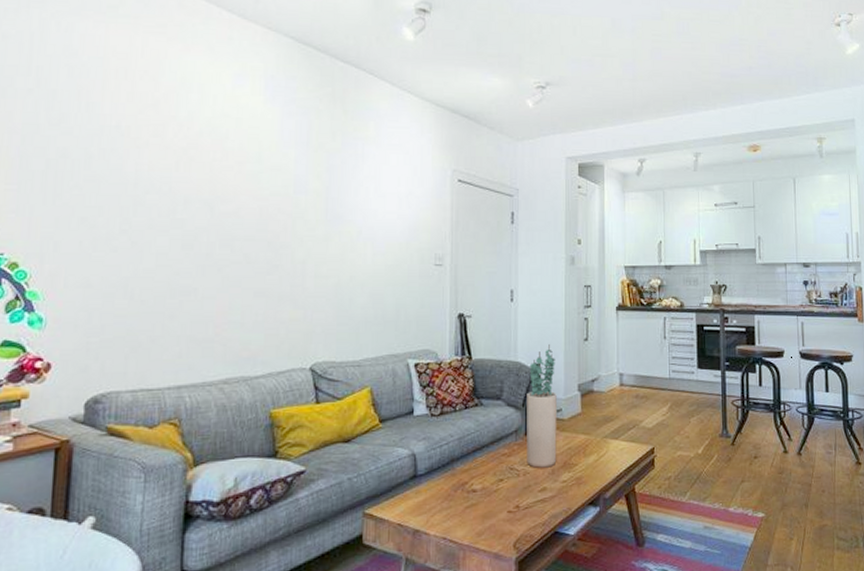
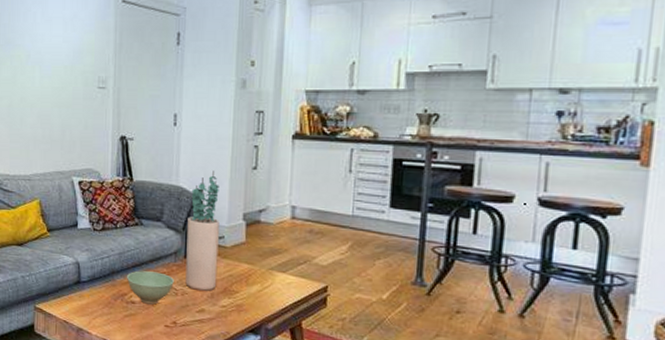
bowl: none [468,454,515,491] -> present [127,271,174,305]

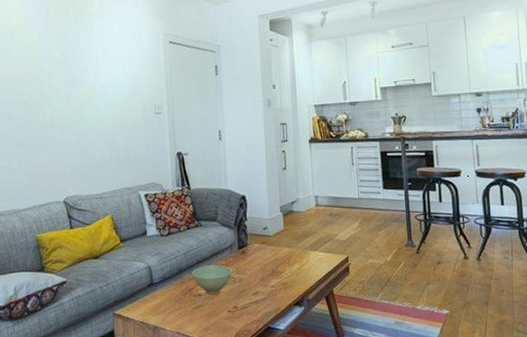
vase: present [185,171,220,291] -> none [237,174,266,276]

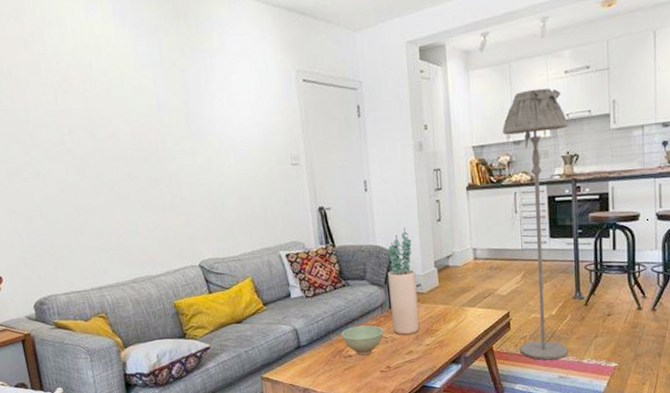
vase: none [237,174,266,276] -> present [388,227,420,335]
floor lamp: none [339,59,403,306] -> present [502,88,568,361]

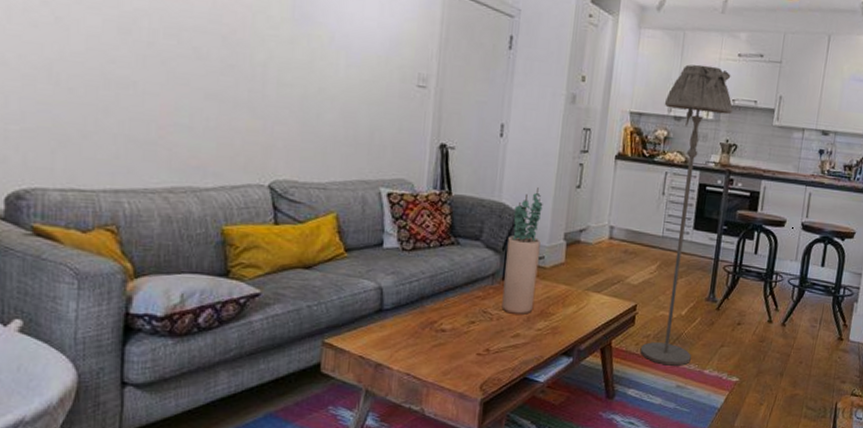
bowl: present [342,325,384,355] -> none [438,295,490,332]

